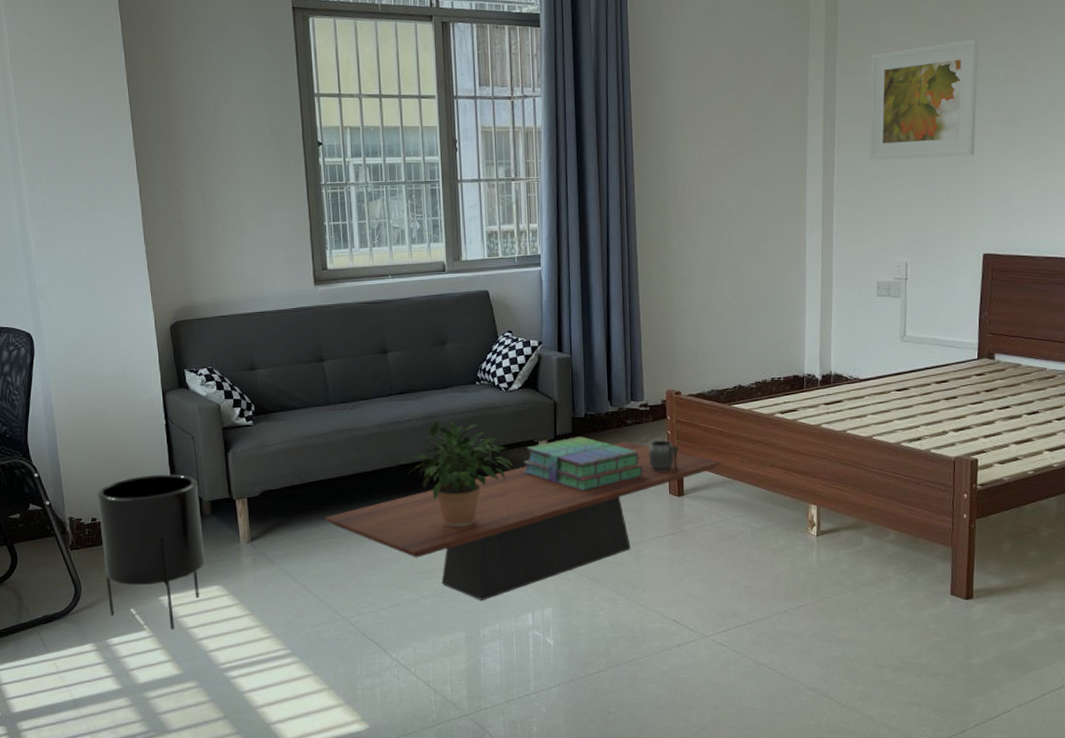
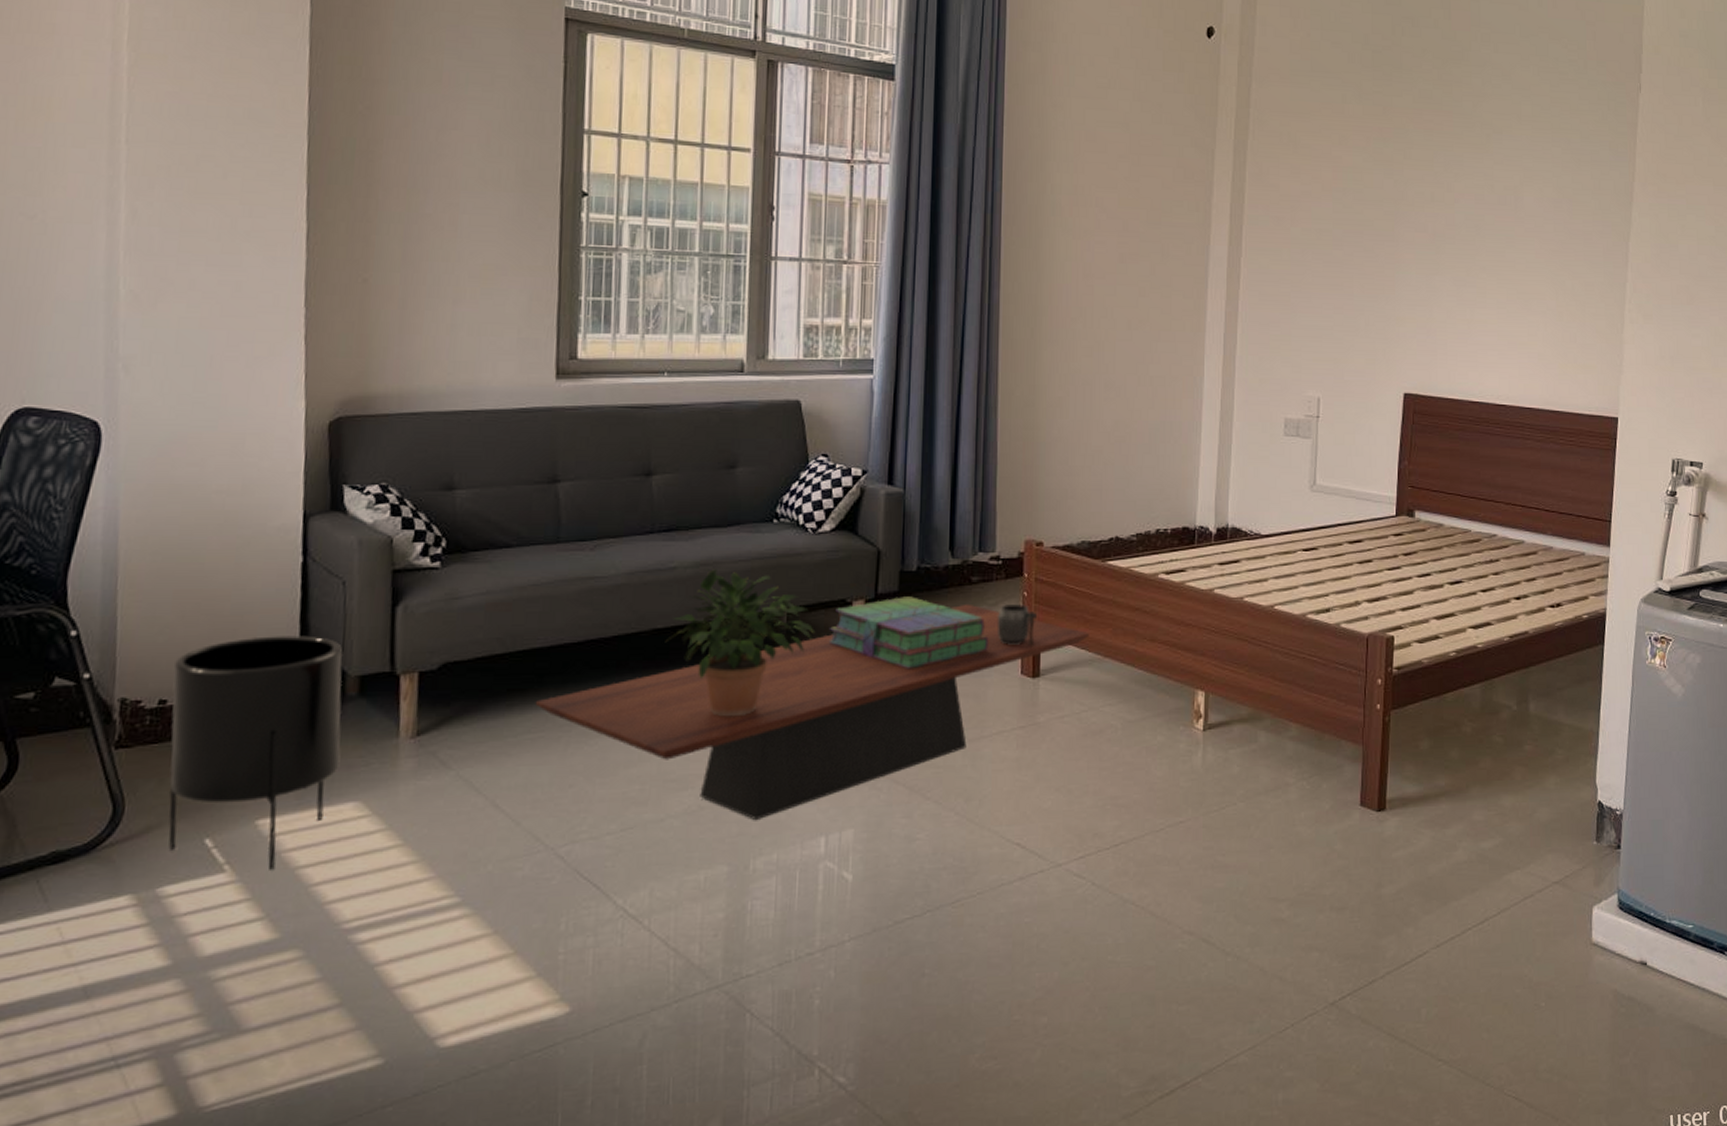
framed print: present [869,39,979,161] -> none [1280,151,1402,281]

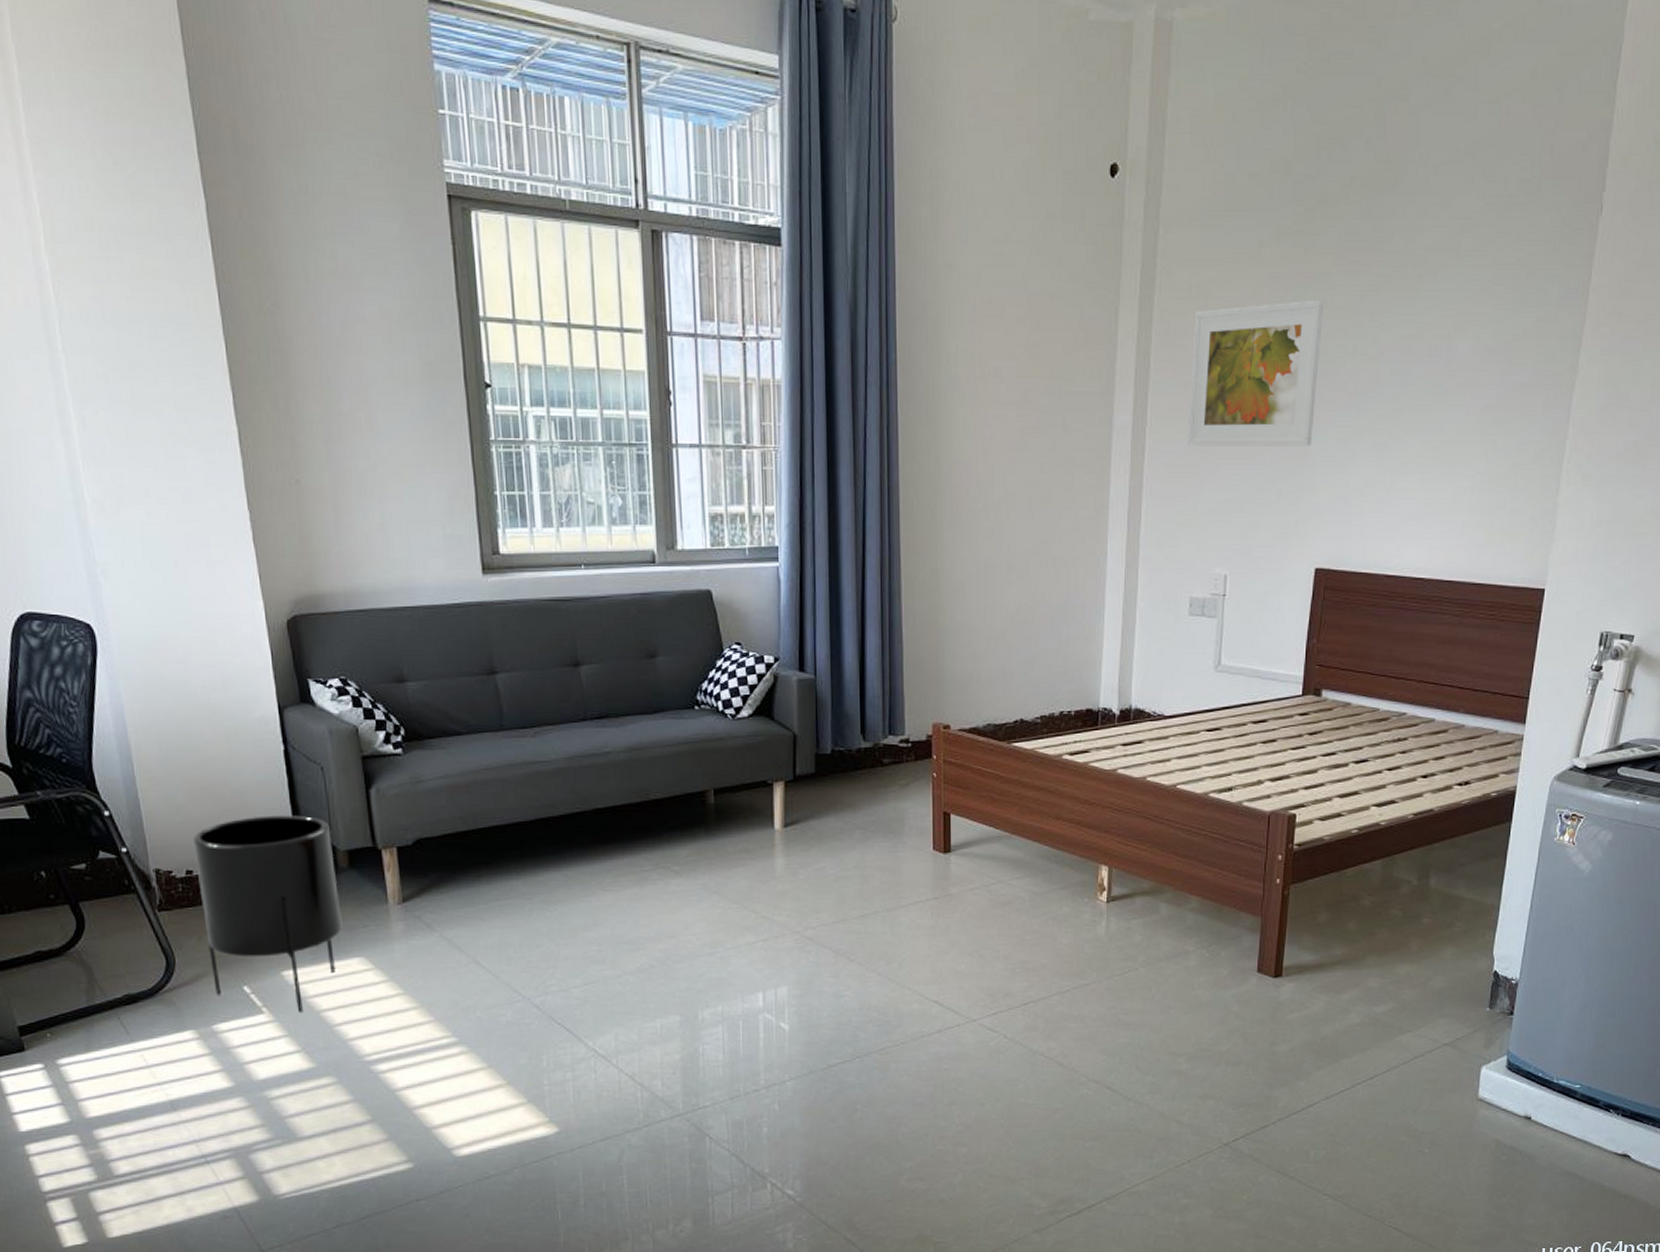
coffee table: present [535,603,1089,821] -> none [499,784,996,978]
potted plant: present [665,569,814,717] -> none [607,753,740,888]
stack of books: present [829,596,989,669] -> none [753,778,902,845]
mug: present [998,603,1037,646] -> none [910,783,946,824]
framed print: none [1280,151,1402,281] -> present [1187,299,1323,447]

